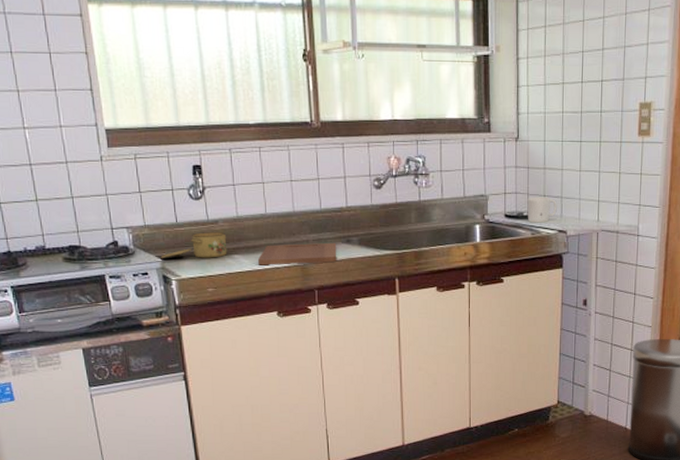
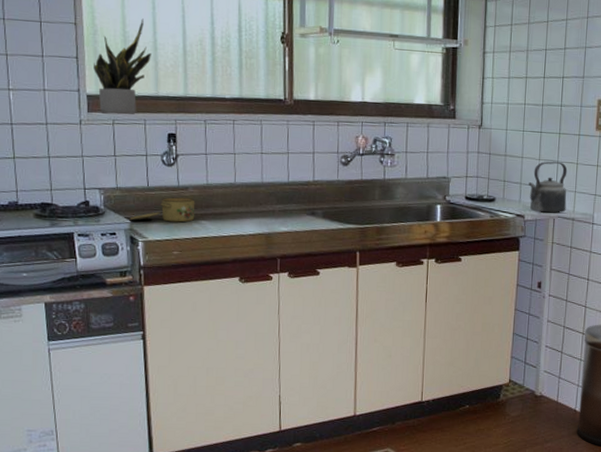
potted plant: none [109,43,169,148] -> present [94,18,151,115]
cutting board: present [258,242,337,265] -> none [224,213,302,233]
mug: present [527,196,557,223] -> none [487,181,516,207]
kettle: none [570,172,610,227] -> present [528,161,568,213]

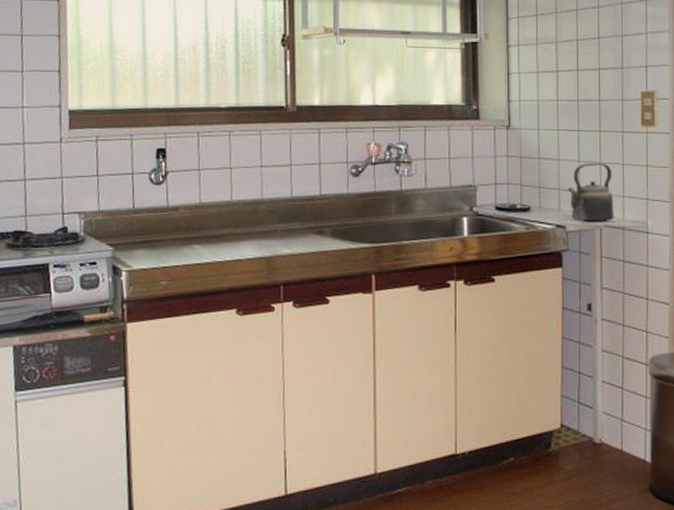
potted plant: present [94,18,151,115] -> none [77,27,140,130]
cooking pot: present [129,197,195,223] -> none [112,219,187,248]

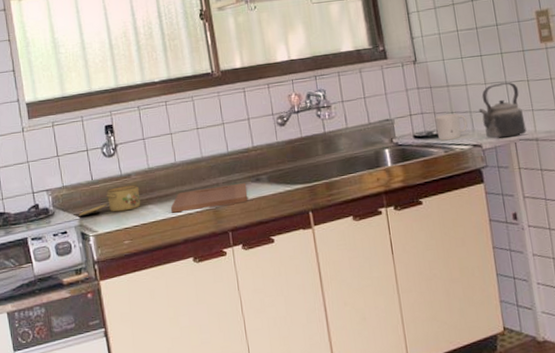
cooking pot: none [112,219,187,248] -> present [78,184,141,216]
cutting board: none [219,233,308,257] -> present [171,182,248,213]
mug: none [520,188,554,217] -> present [434,113,468,141]

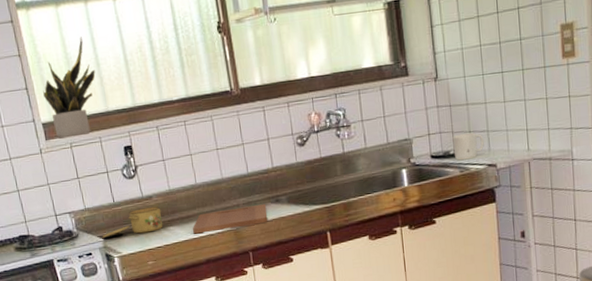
potted plant: none [29,23,81,118] -> present [43,37,96,139]
kettle: present [479,82,527,139] -> none [496,100,541,159]

